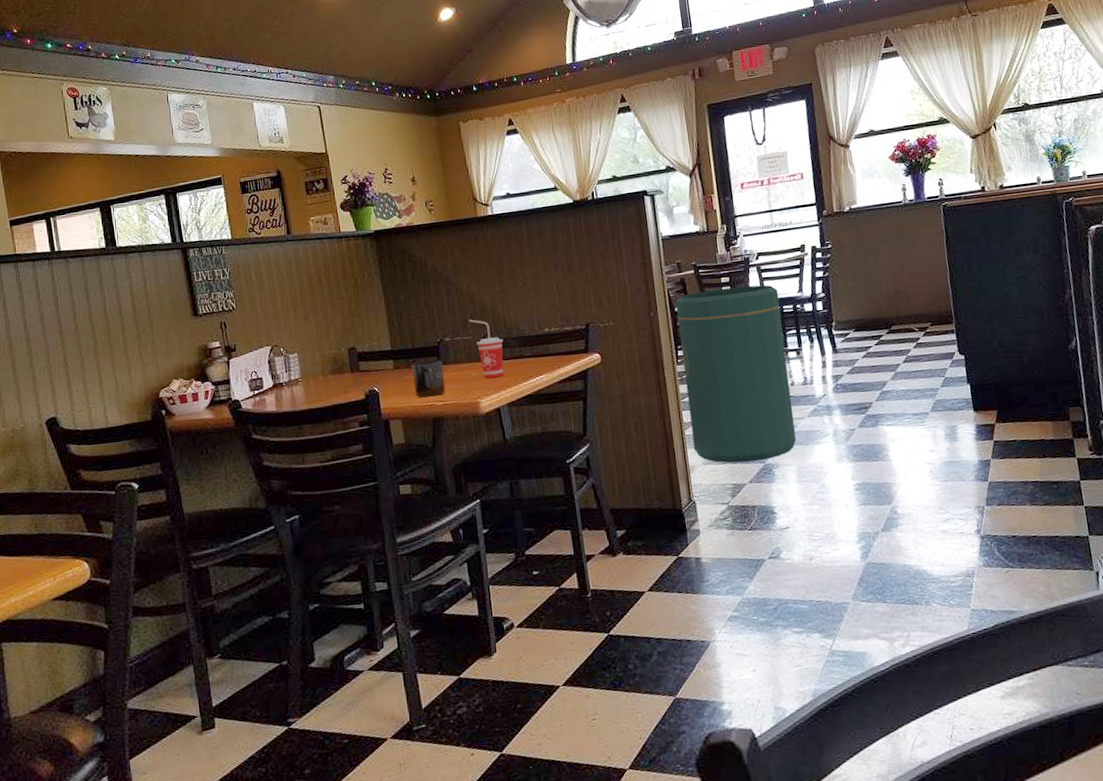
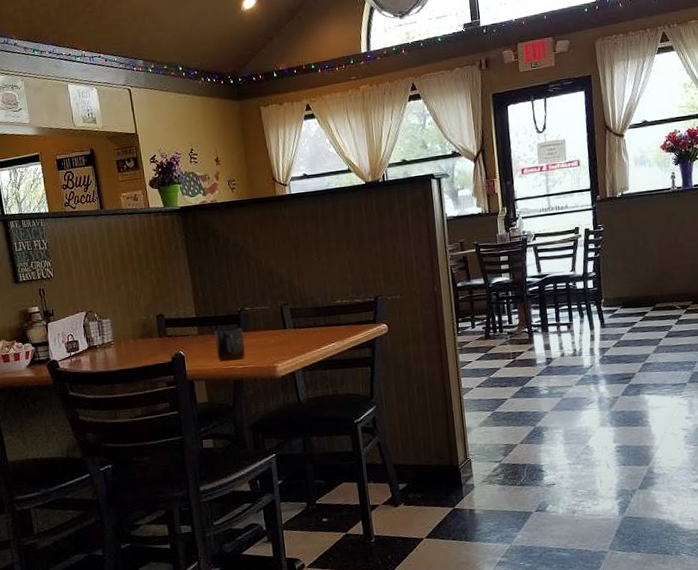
beverage cup: present [468,319,504,379] -> none [266,290,299,345]
trash can: present [675,285,796,463] -> none [457,264,564,425]

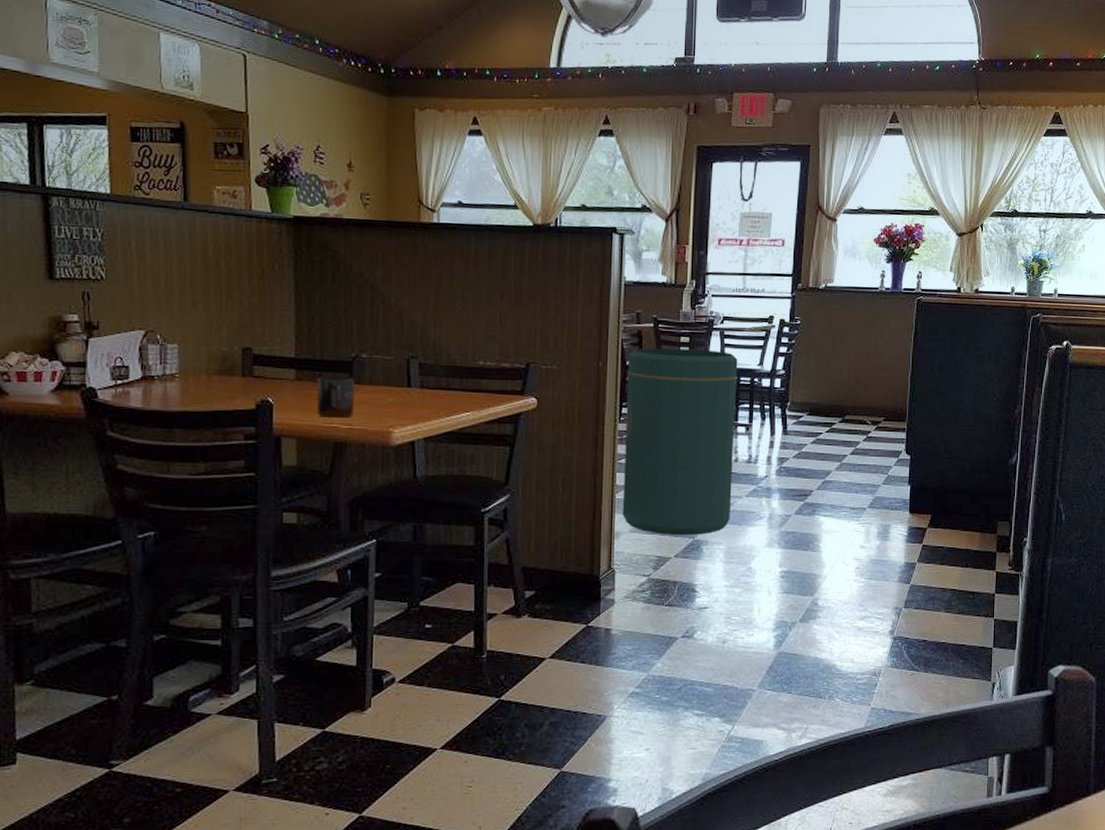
trash can: none [457,264,564,425] -> present [623,348,738,535]

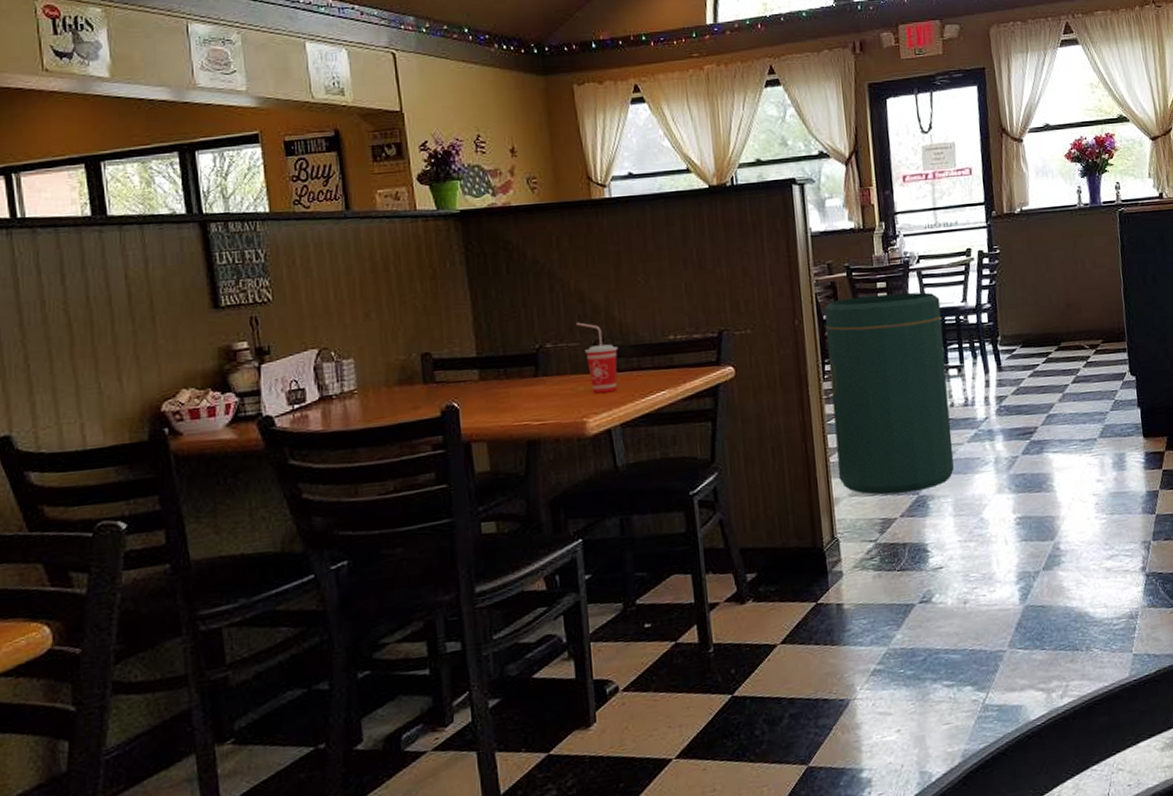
mug: present [316,375,355,418] -> none [502,369,545,416]
beverage cup: none [392,337,430,407] -> present [575,322,618,394]

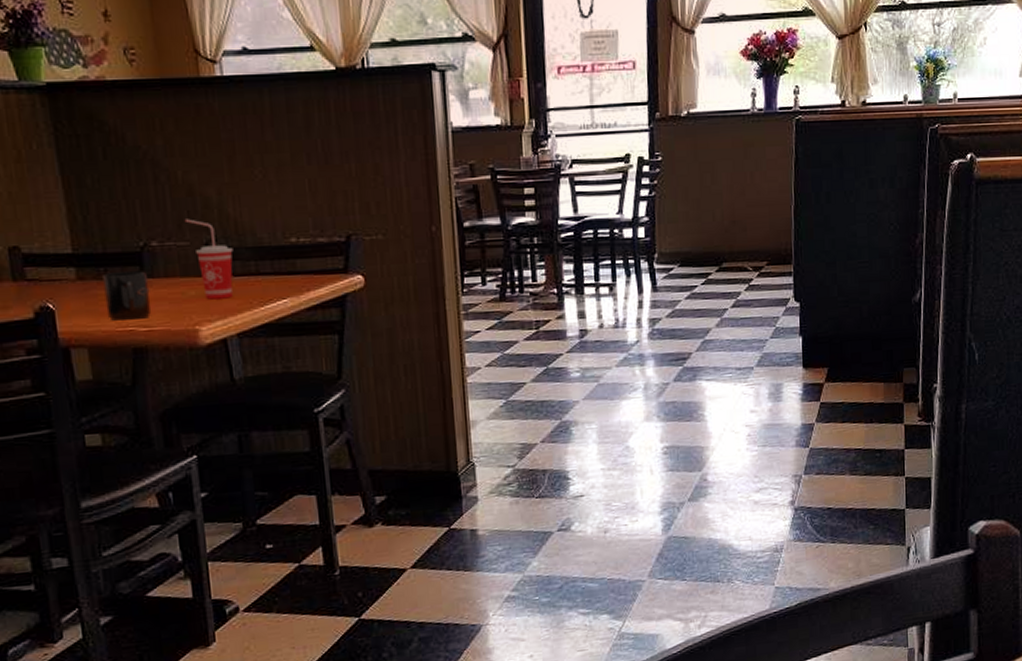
mug: none [502,369,545,416] -> present [102,270,152,321]
trash can: present [824,292,954,494] -> none [464,200,600,418]

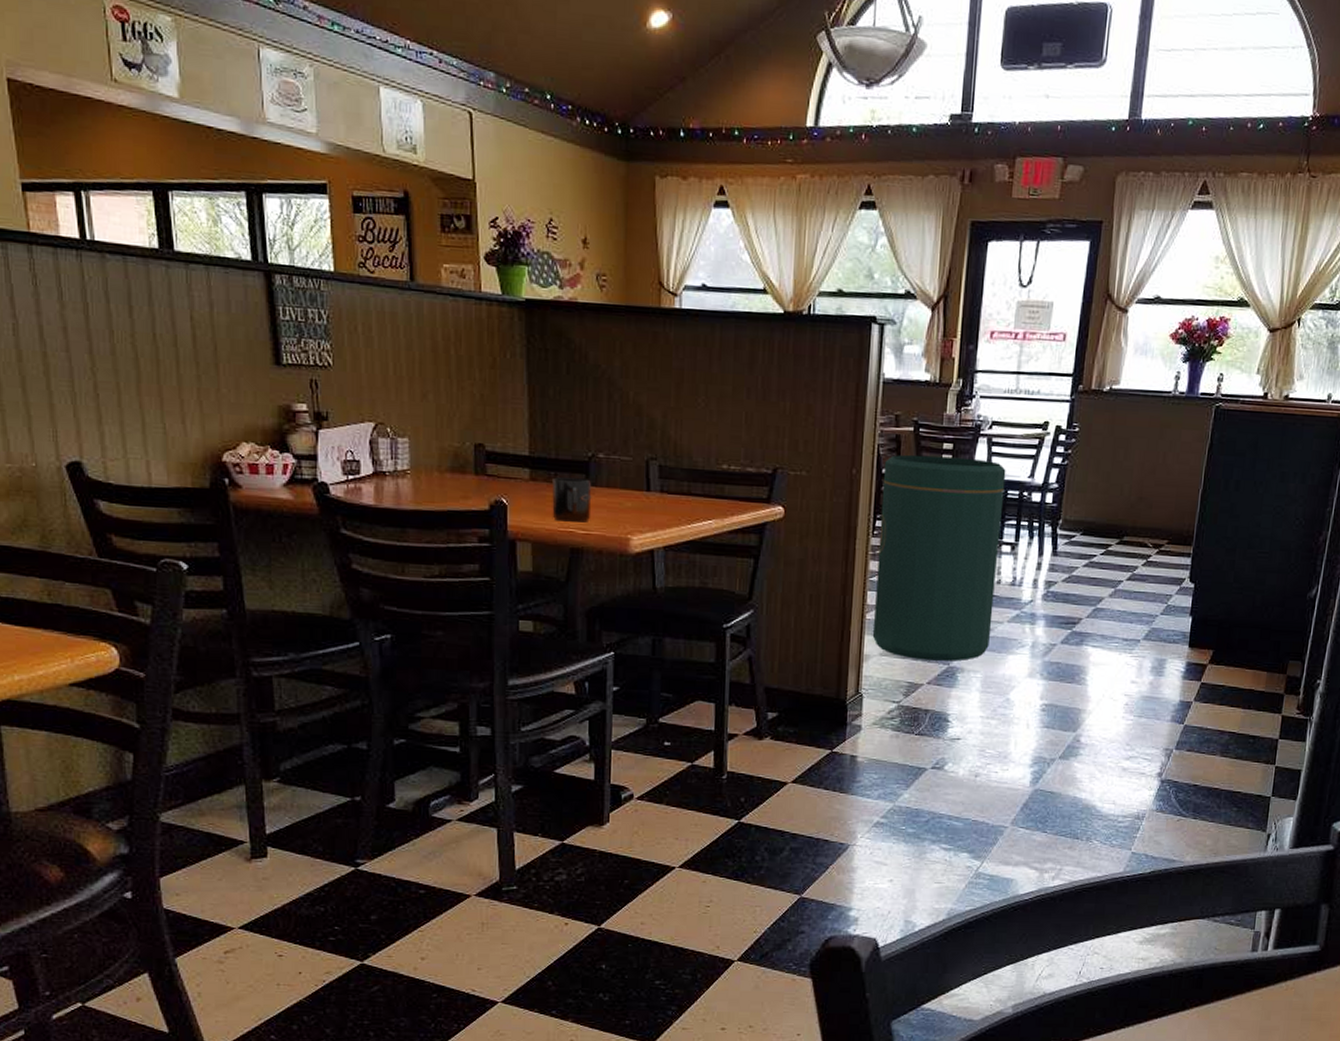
beverage cup: present [184,219,233,300] -> none [630,436,670,514]
trash can: none [464,200,600,418] -> present [873,454,1006,661]

